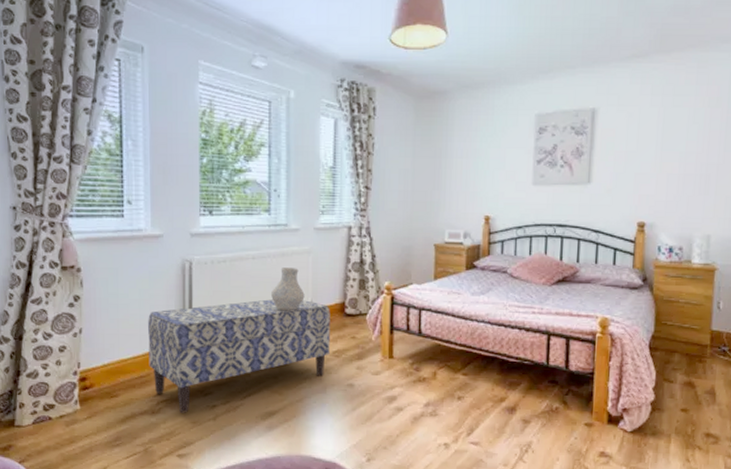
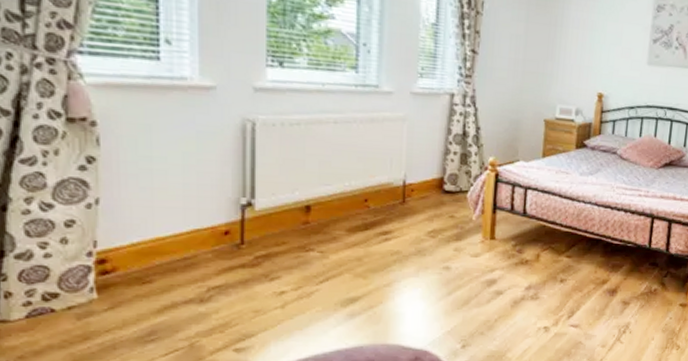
bench: present [148,299,330,413] -> none [195,171,427,301]
vase: present [270,267,305,311] -> none [355,135,397,186]

